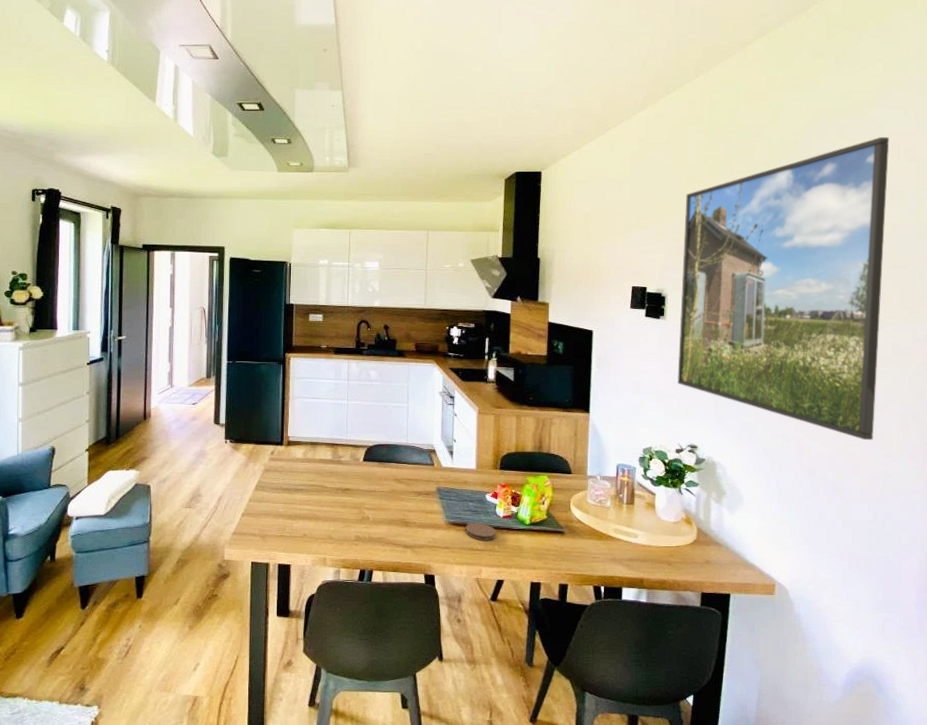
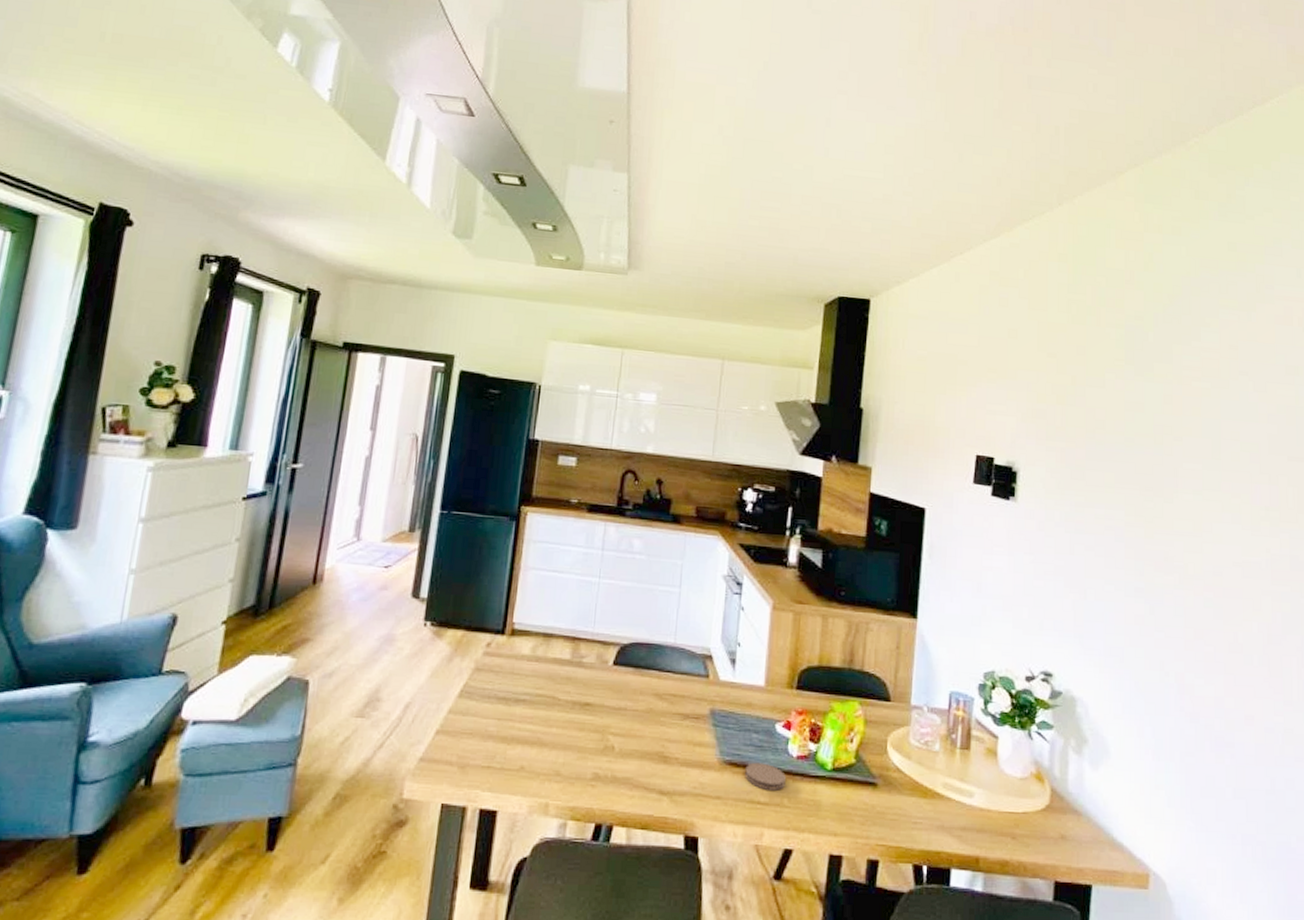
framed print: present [678,137,890,441] -> none [1030,299,1281,681]

